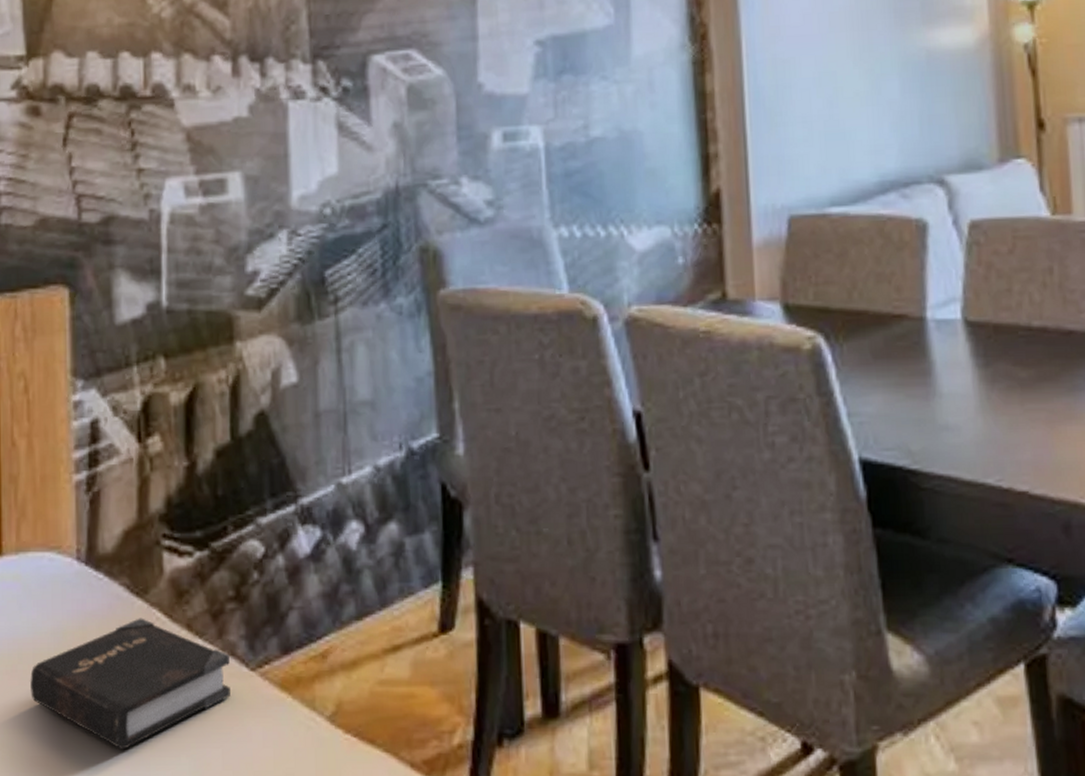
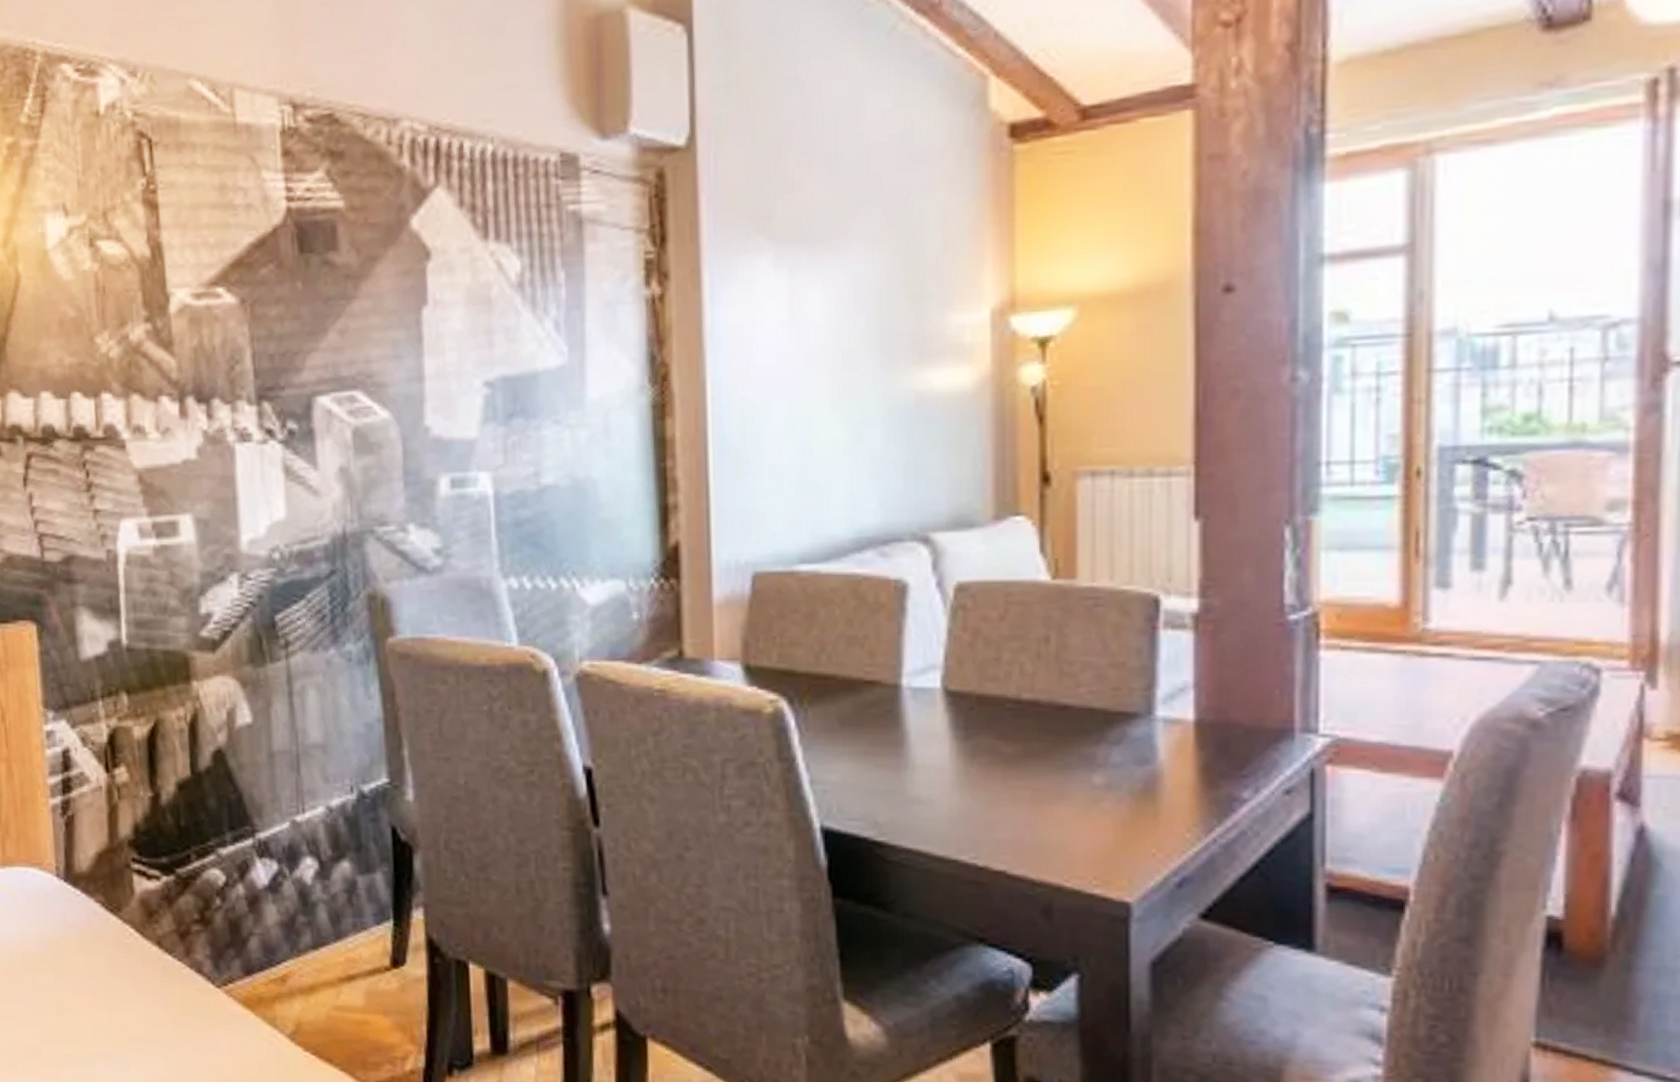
hardback book: present [30,618,230,750] -> none [21,932,199,1048]

